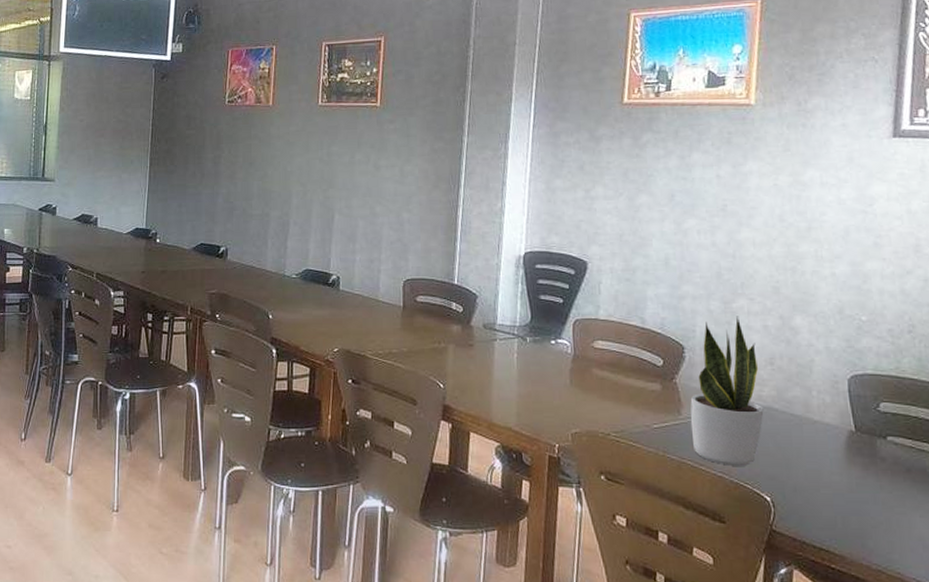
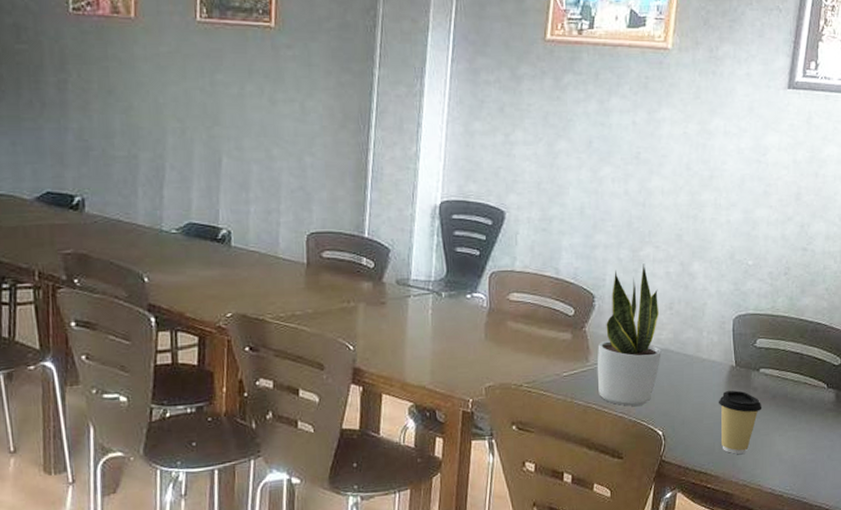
coffee cup: none [836,459,895,533] -> present [718,390,762,454]

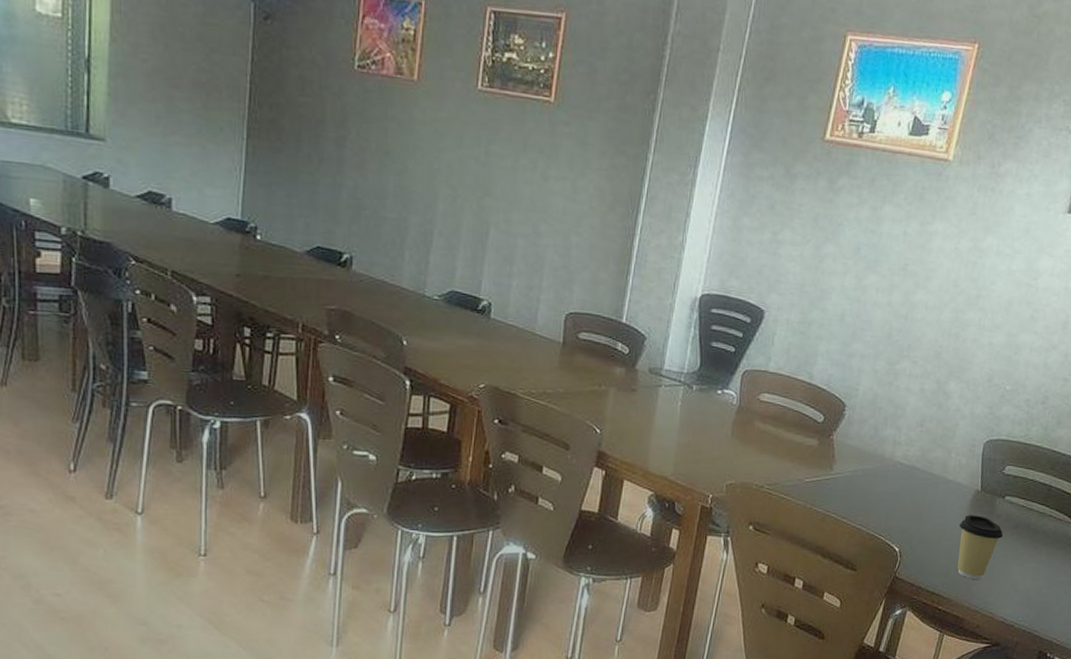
potted plant: present [597,263,661,406] -> none [839,377,911,520]

